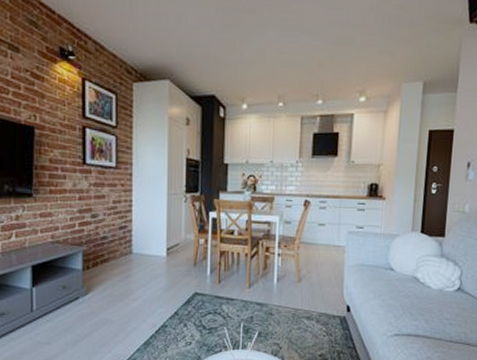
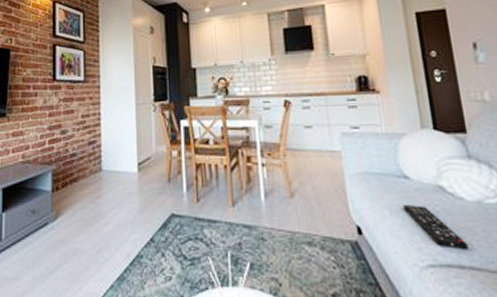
remote control: none [385,290,425,323] -> present [403,204,468,249]

